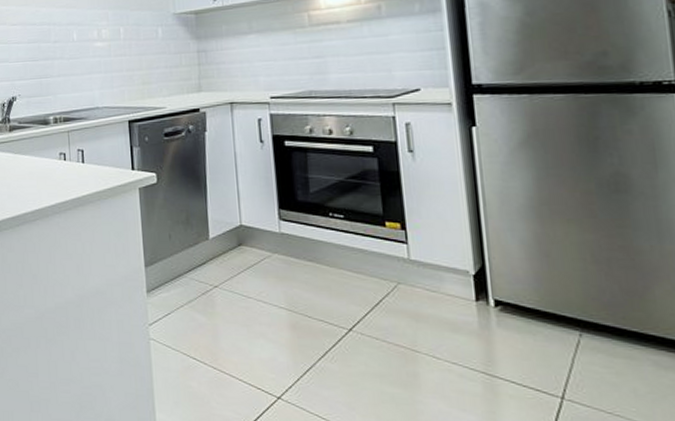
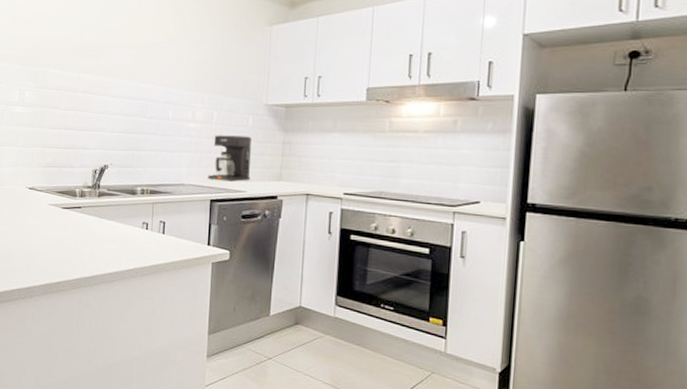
coffee maker: none [122,49,168,100] -> present [208,135,252,182]

